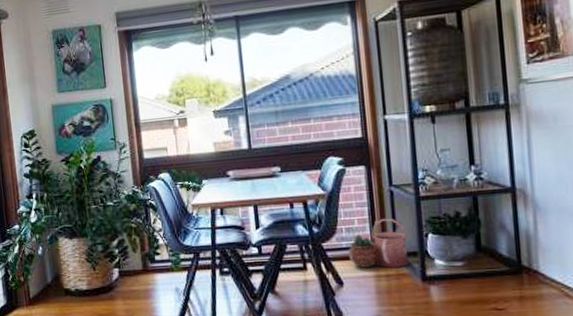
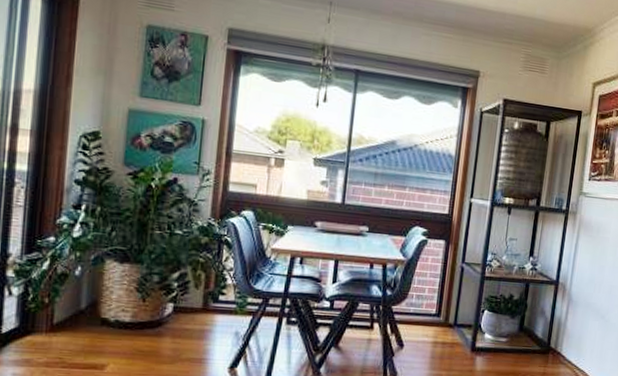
watering can: present [348,218,409,268] -> none [413,291,468,337]

